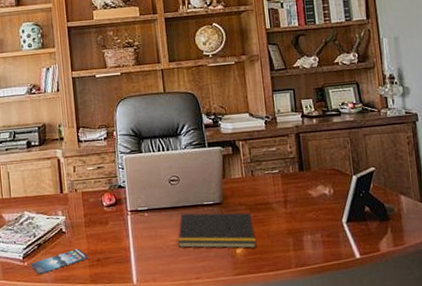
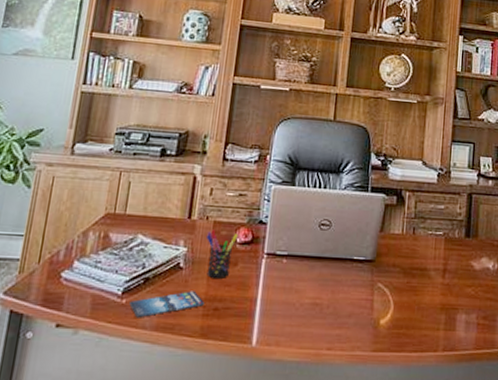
pen holder: none [79,198,104,237] -> present [206,229,238,279]
notepad: present [177,212,257,248] -> none [314,266,405,320]

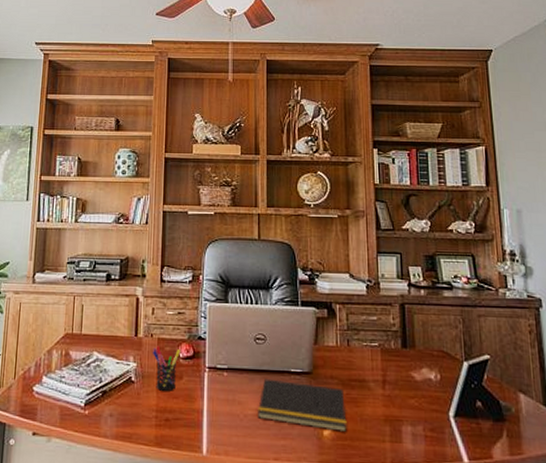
smartphone: present [129,291,205,318] -> none [92,403,156,428]
notepad: none [314,266,405,320] -> present [257,378,347,432]

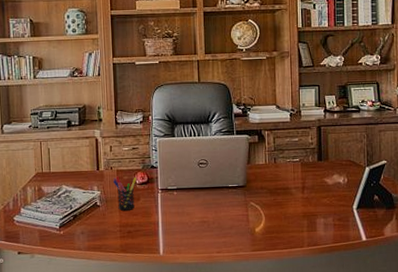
notepad: present [257,378,347,432] -> none [202,193,274,228]

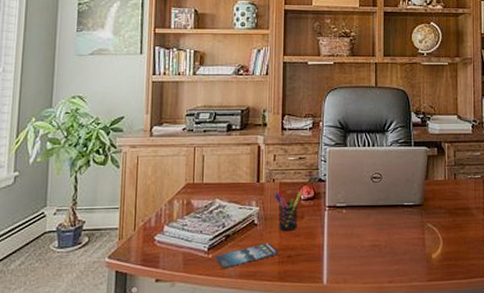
smartphone: none [66,221,120,243] -> present [215,243,279,269]

